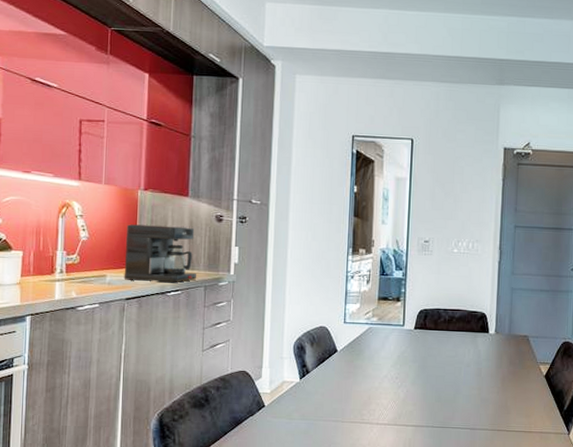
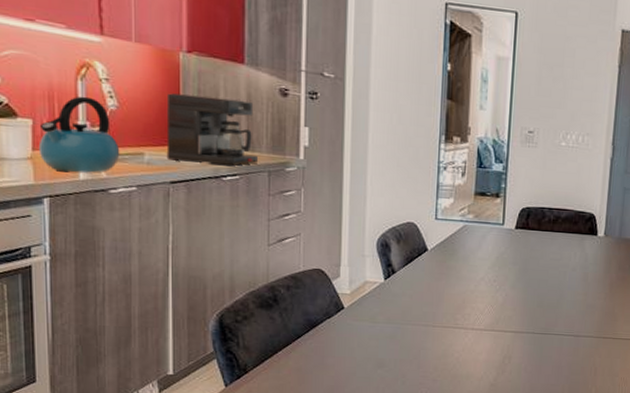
kettle: none [25,230,88,294] -> present [38,96,120,173]

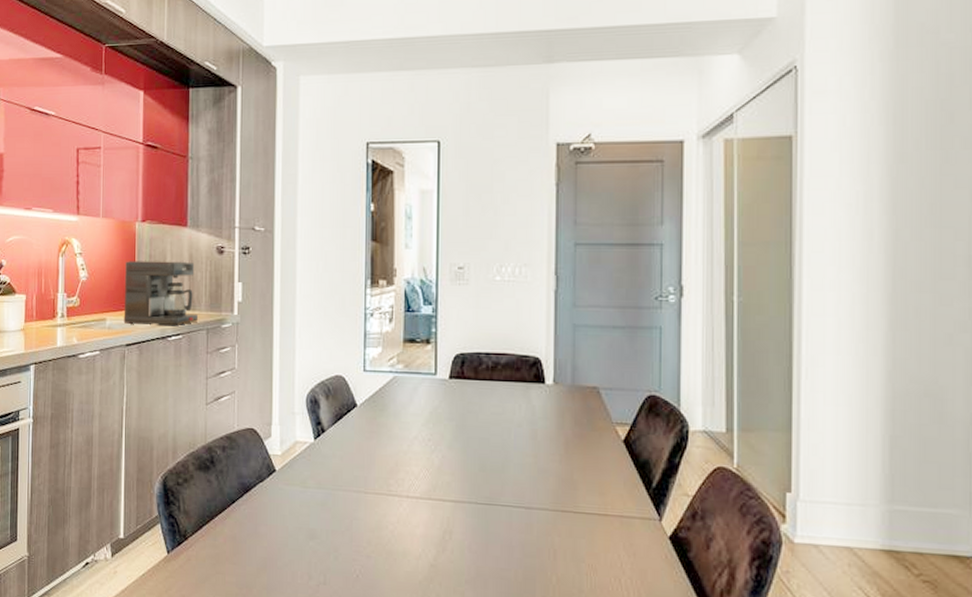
kettle: present [38,96,120,173] -> none [29,270,88,341]

